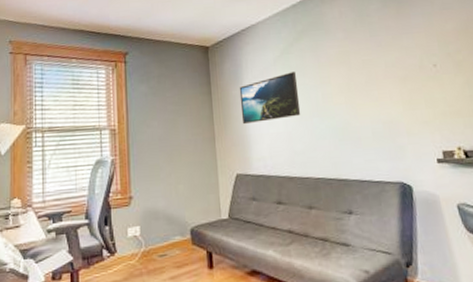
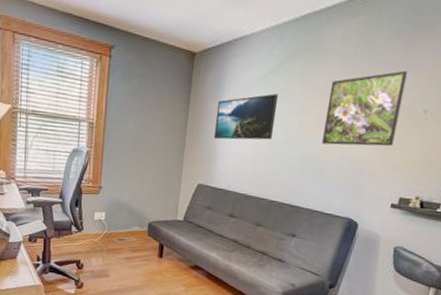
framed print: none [341,33,417,111] -> present [322,70,408,147]

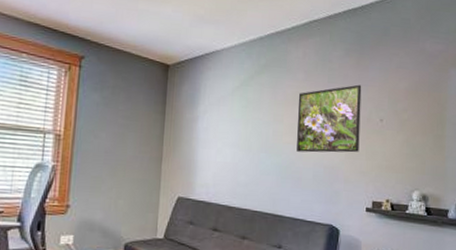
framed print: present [213,93,279,140] -> none [191,104,252,150]

